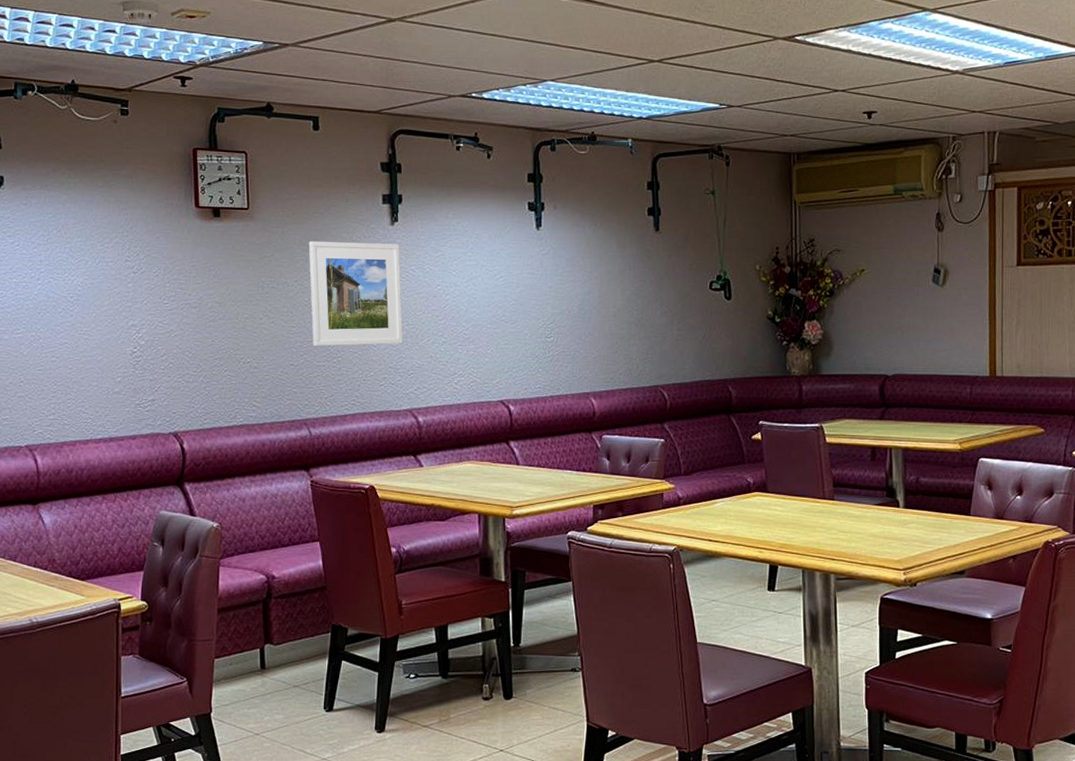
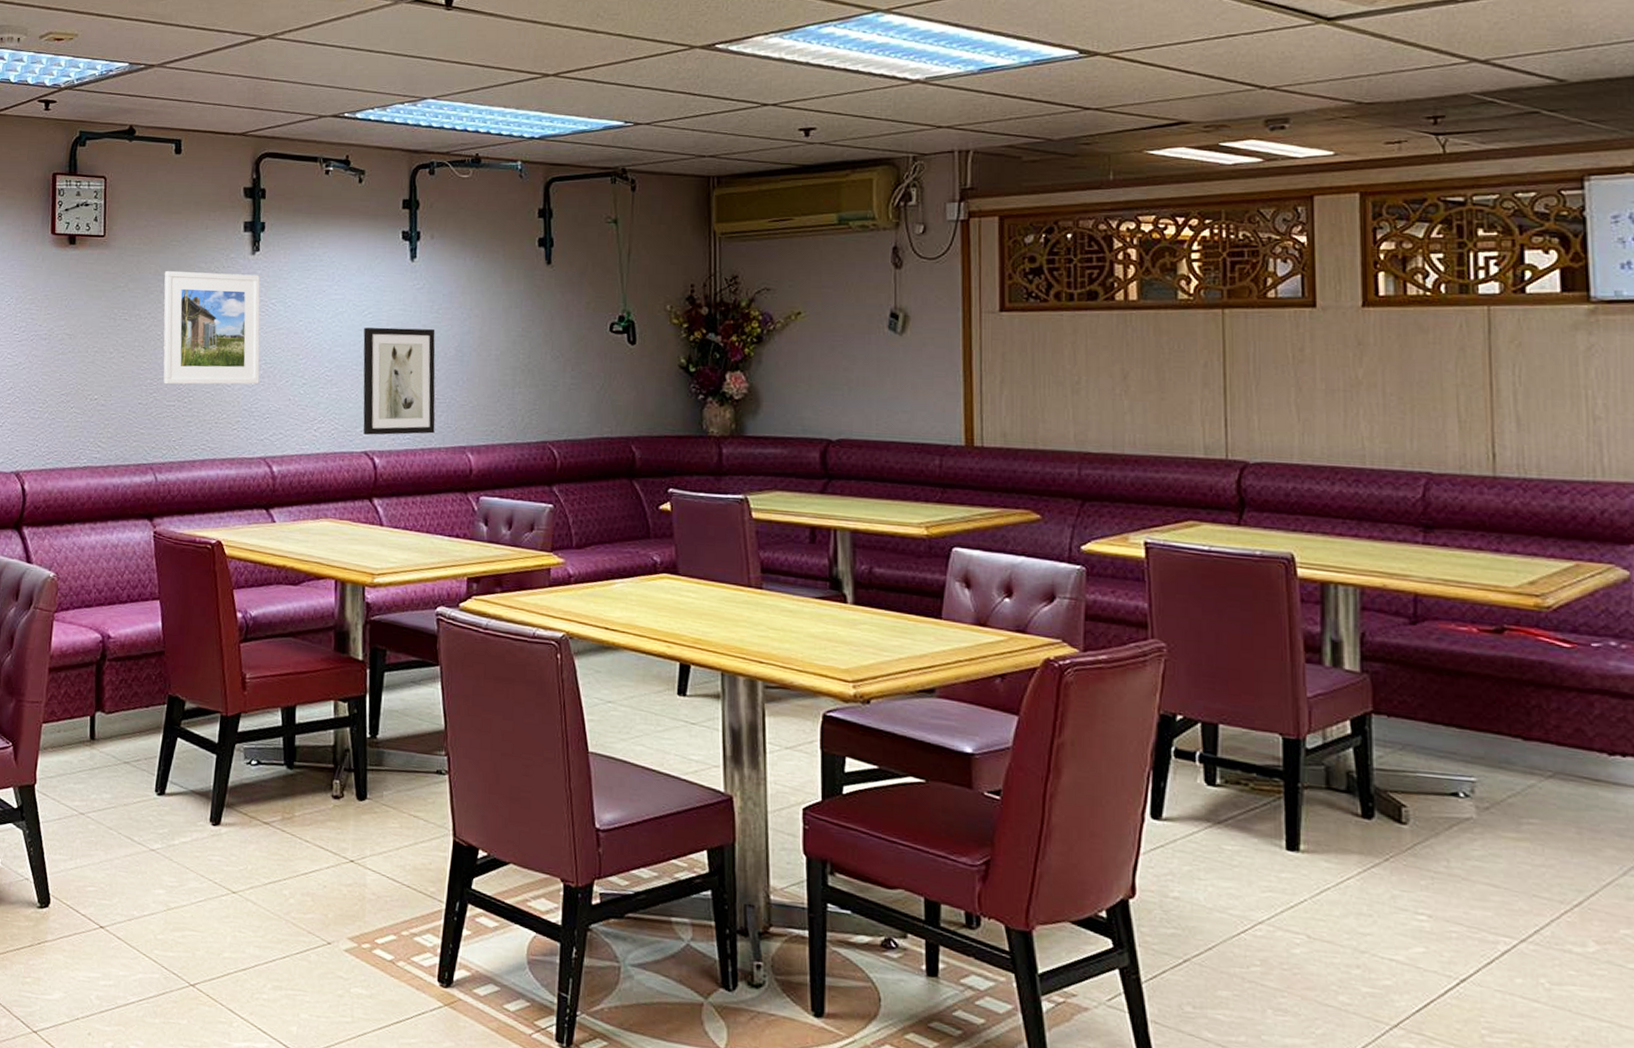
wall art: none [496,289,562,386] -> present [363,327,436,435]

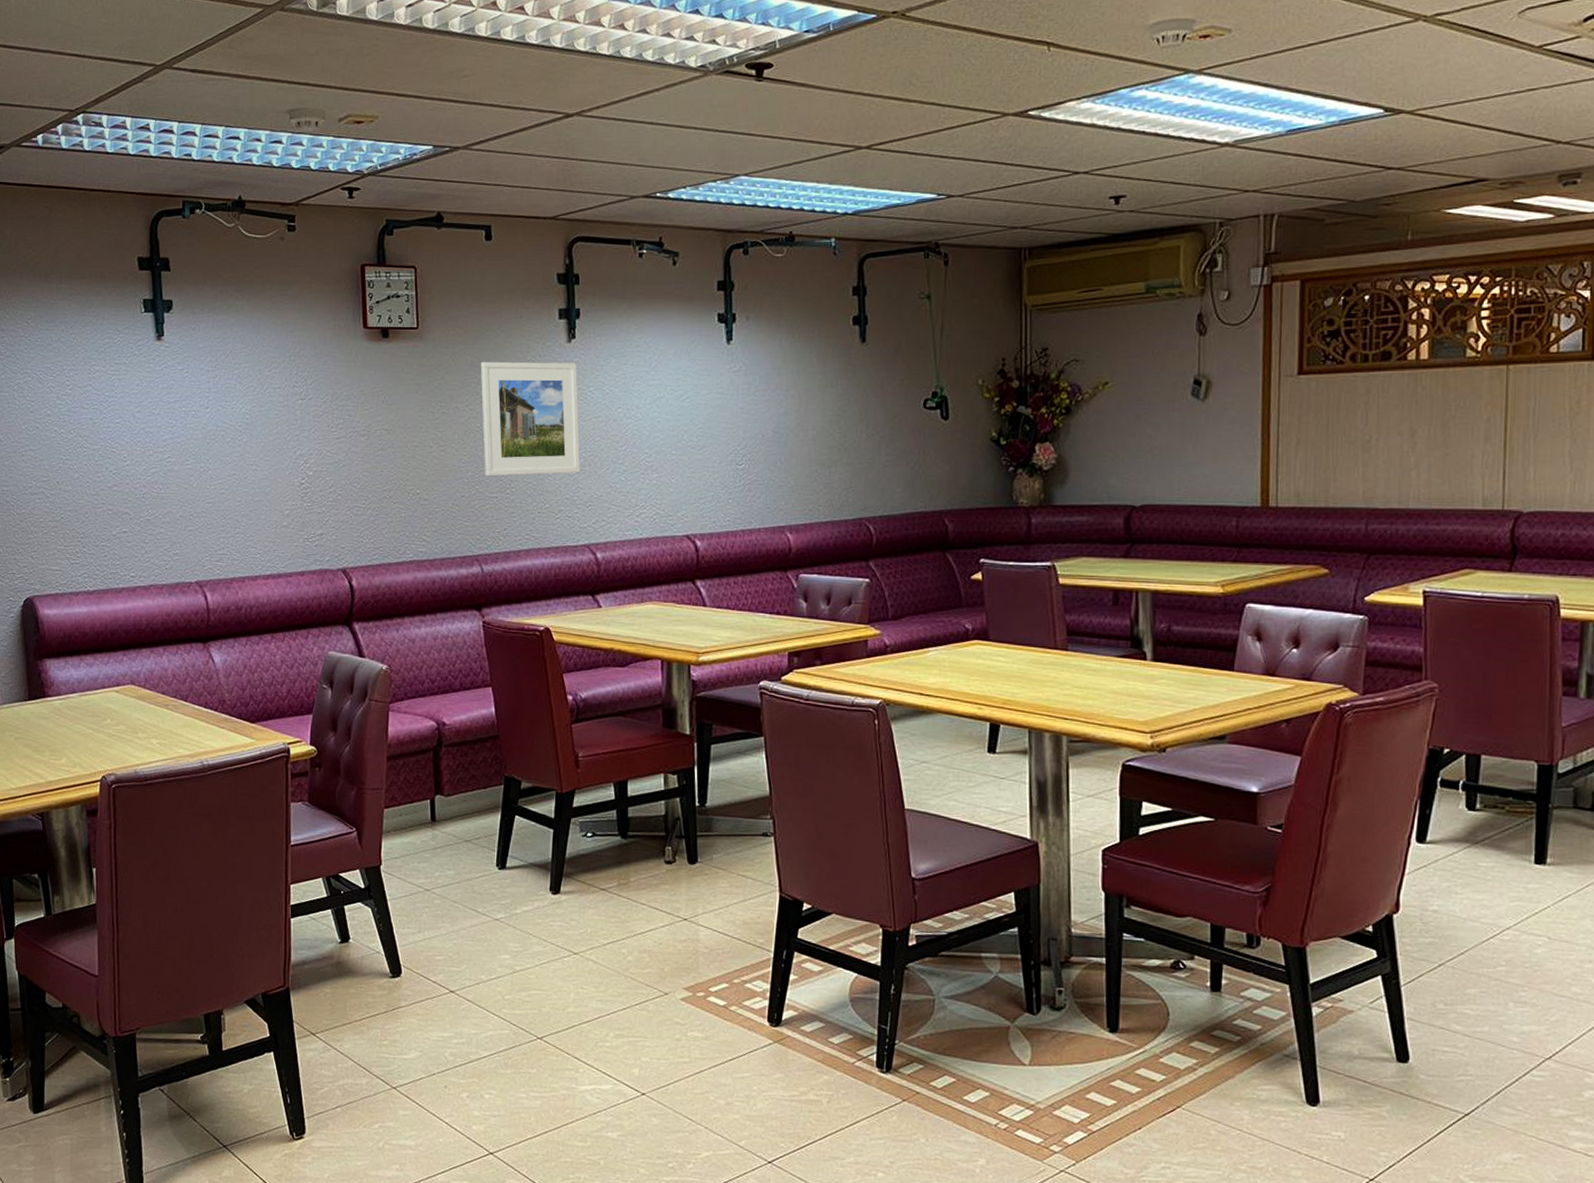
wall art: present [363,327,436,435] -> none [682,411,755,519]

